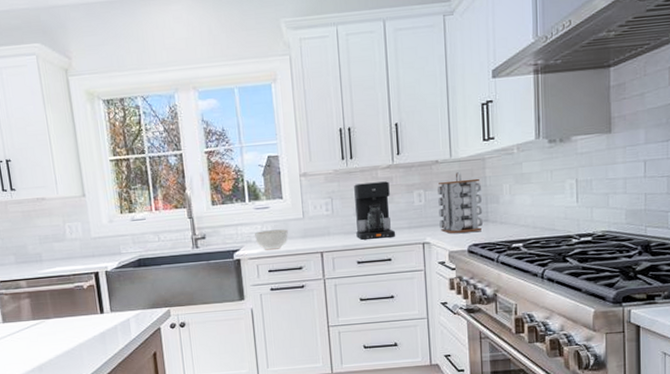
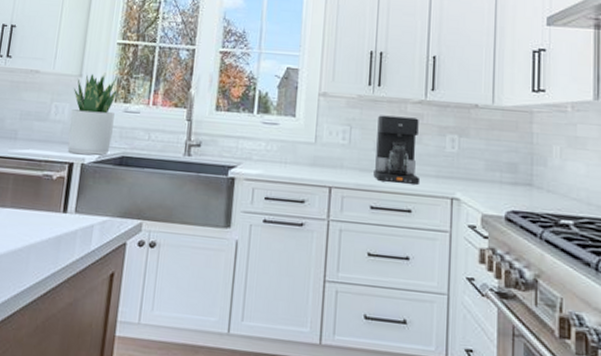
planter: none [80,188,127,265] -> present [67,72,120,155]
bowl: present [255,229,288,251] -> none [256,149,295,175]
spice rack: present [438,171,483,235] -> none [473,121,526,197]

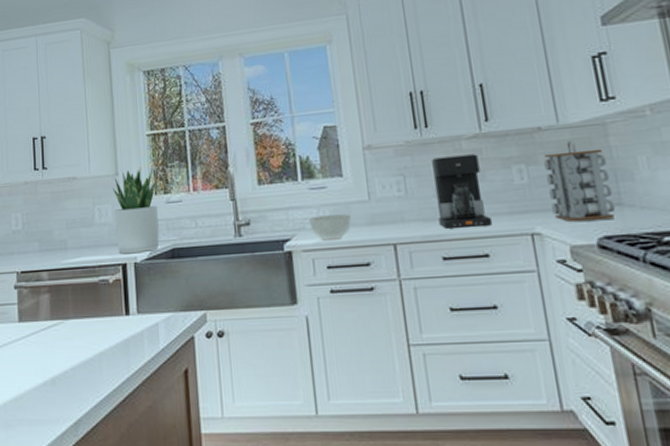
bowl: none [256,149,295,175] -> present [309,214,351,241]
spice rack: none [473,121,526,197] -> present [544,140,615,223]

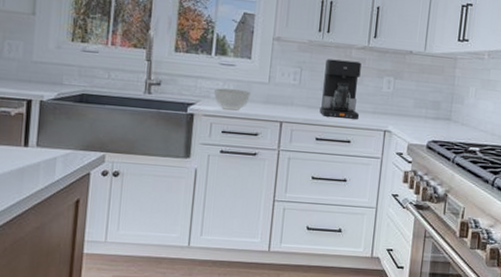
planter: present [112,165,159,255] -> none [24,11,76,93]
spice rack: present [544,140,615,223] -> none [403,65,449,129]

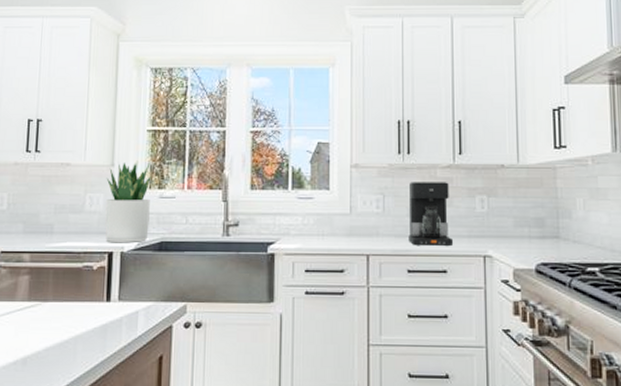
planter: none [24,11,76,93] -> present [105,160,152,243]
bowl: present [214,88,250,111] -> none [294,224,332,248]

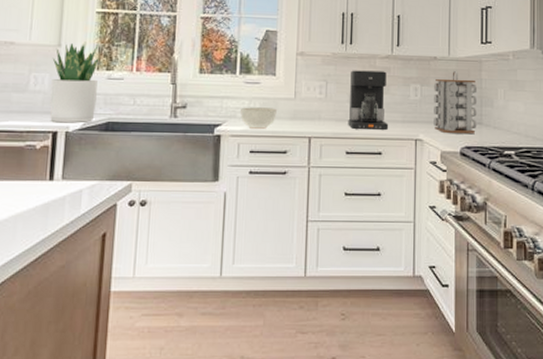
bowl: none [294,224,332,248] -> present [241,107,277,130]
spice rack: none [503,178,553,250] -> present [433,70,477,135]

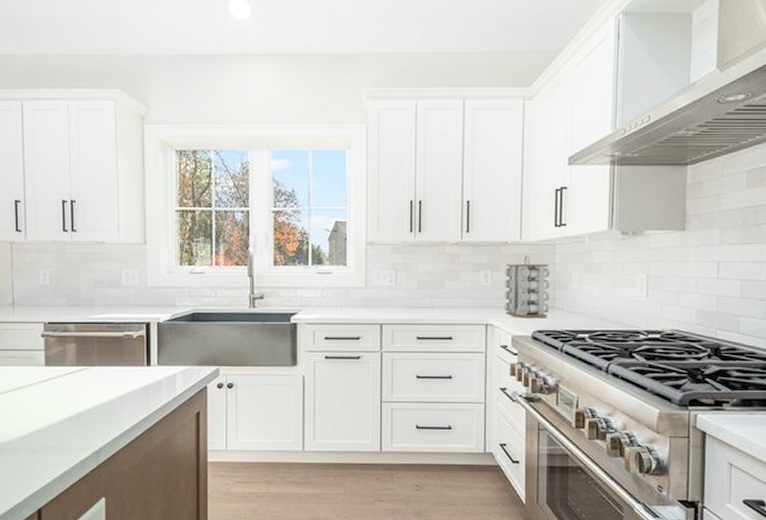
planter: present [49,41,100,123] -> none [140,239,182,315]
bowl: present [241,107,277,130] -> none [315,296,349,318]
coffee maker: present [348,70,389,131] -> none [418,258,459,316]

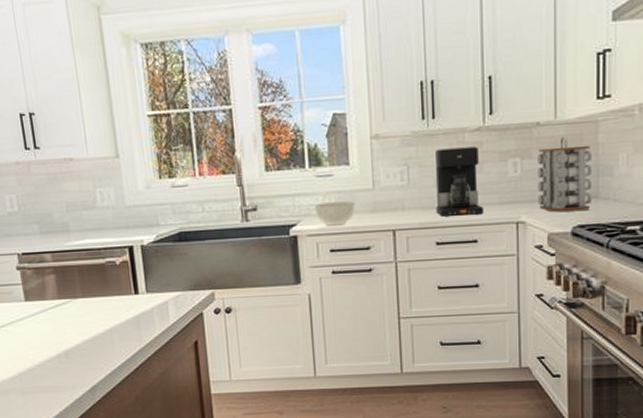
bowl: none [315,296,349,318] -> present [315,201,355,227]
coffee maker: none [418,258,459,316] -> present [435,146,485,218]

